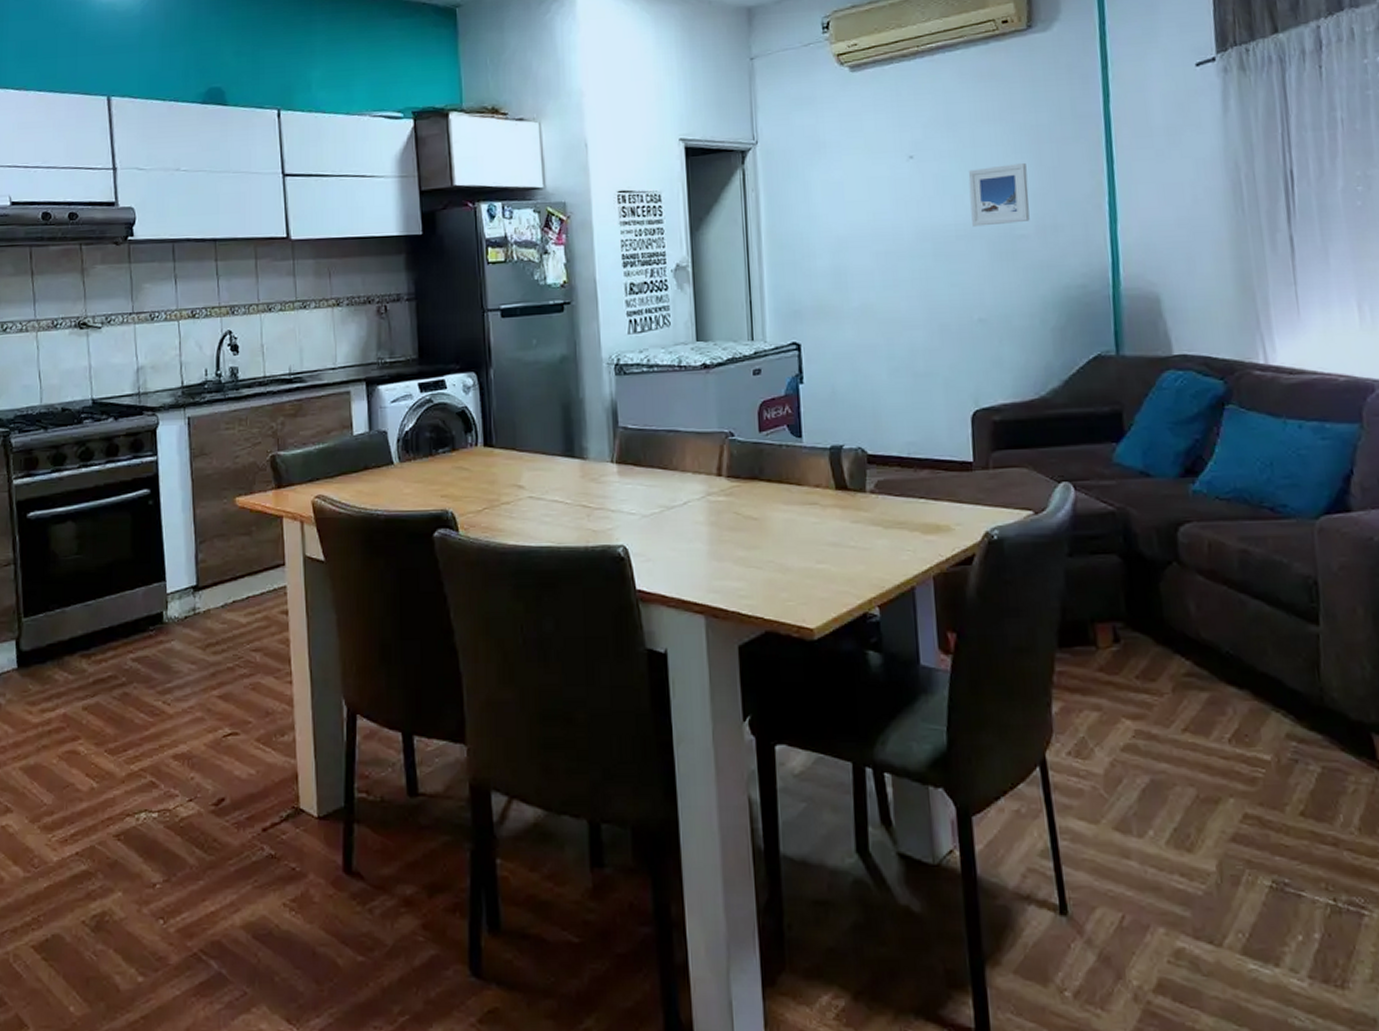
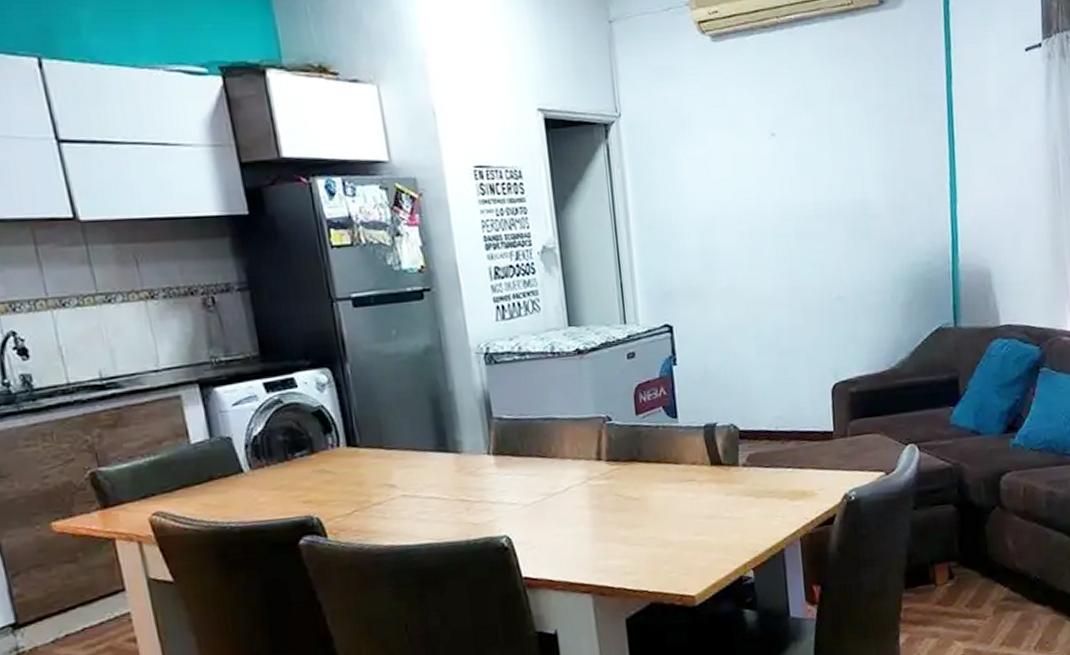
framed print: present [968,162,1030,227] -> none [826,142,882,206]

